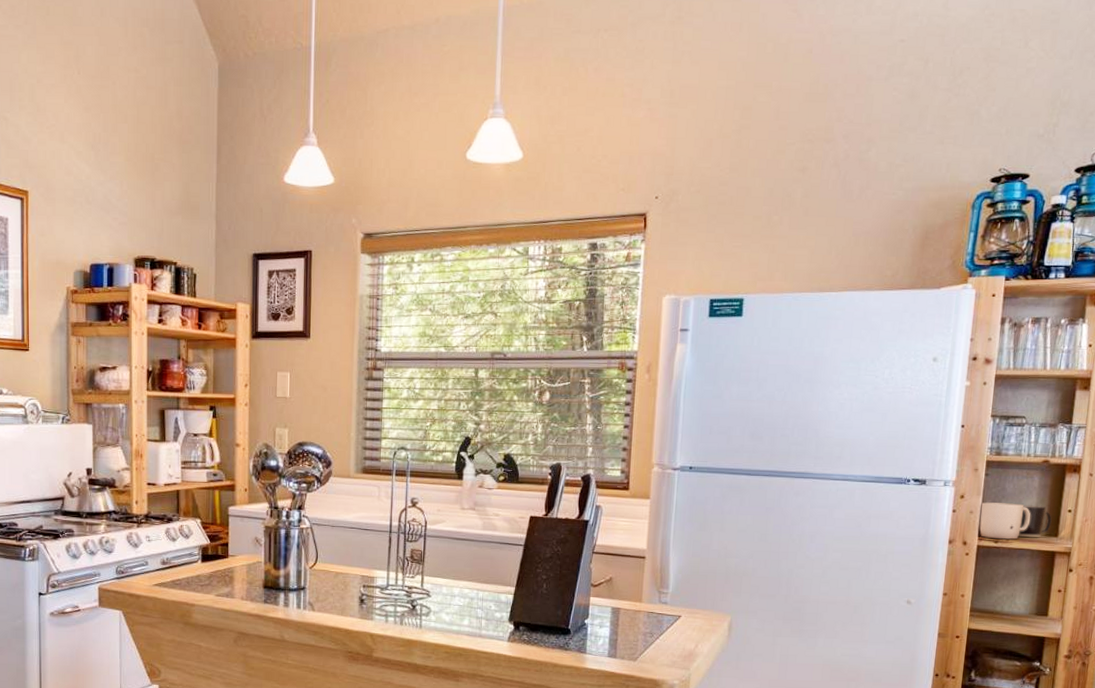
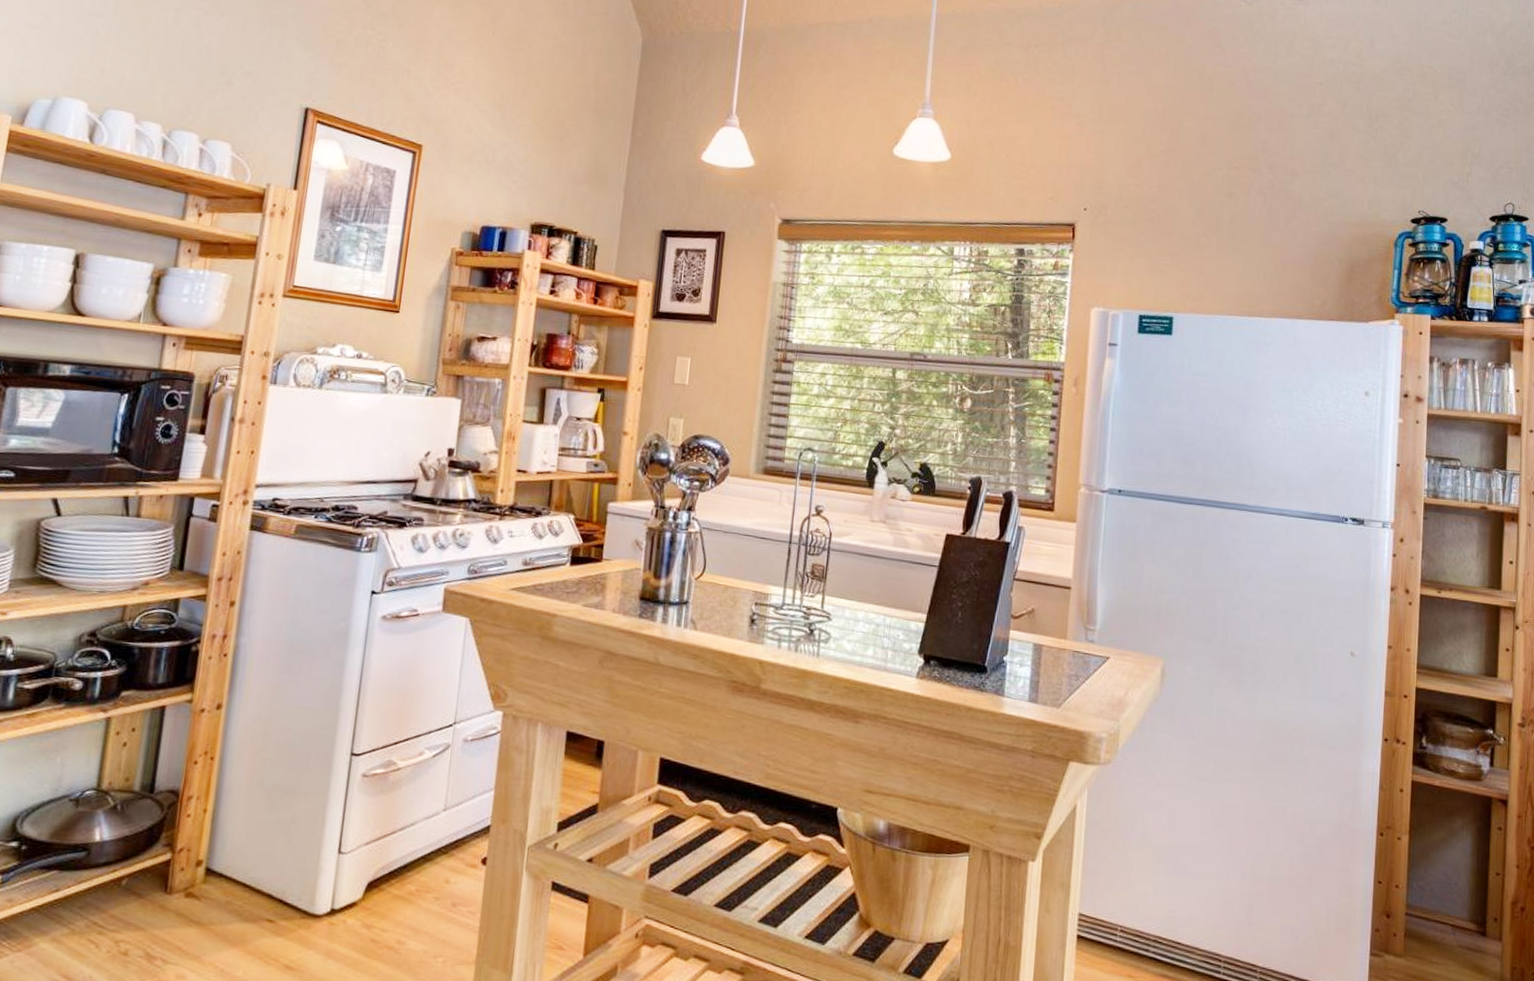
mug: present [979,502,1031,540] -> none [1421,548,1473,590]
mug: present [1018,505,1052,538] -> none [1461,553,1494,590]

